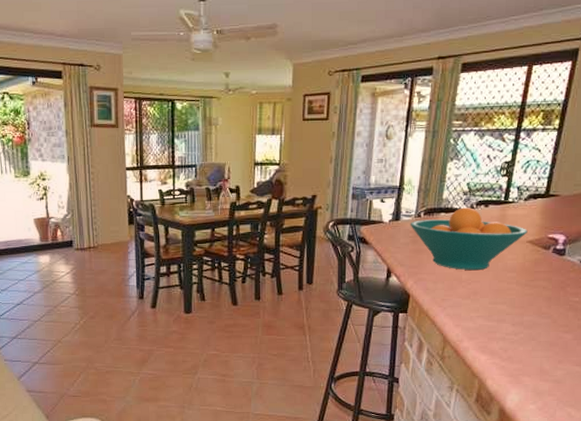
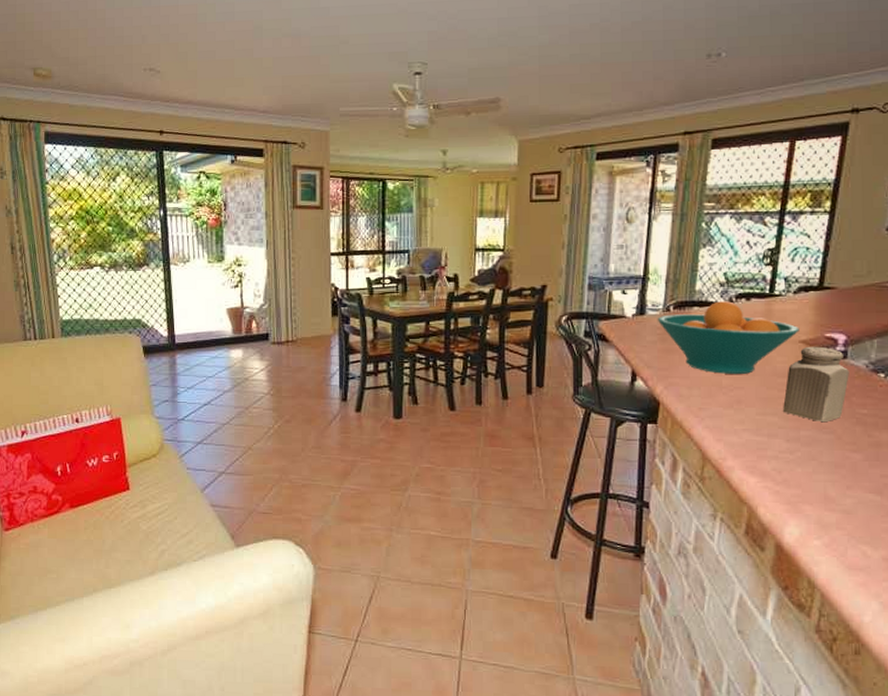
salt shaker: none [511,245,566,309] -> present [783,346,849,423]

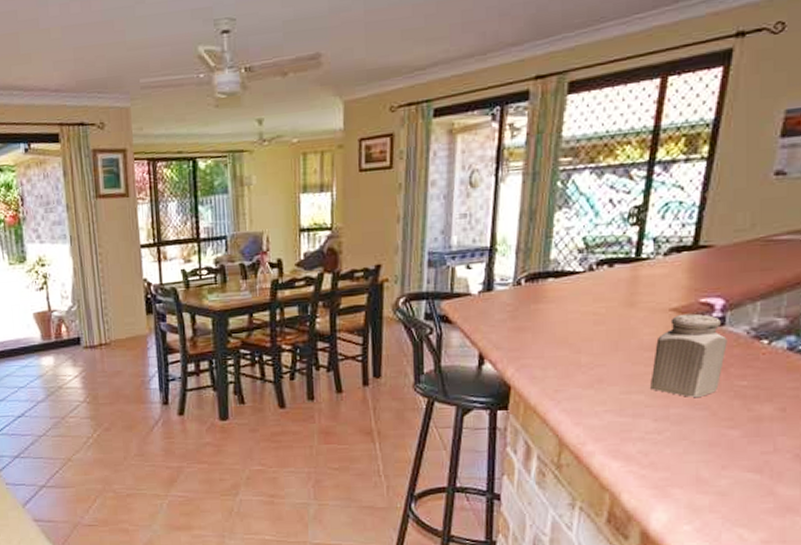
fruit bowl: present [657,301,800,374] -> none [506,269,670,351]

